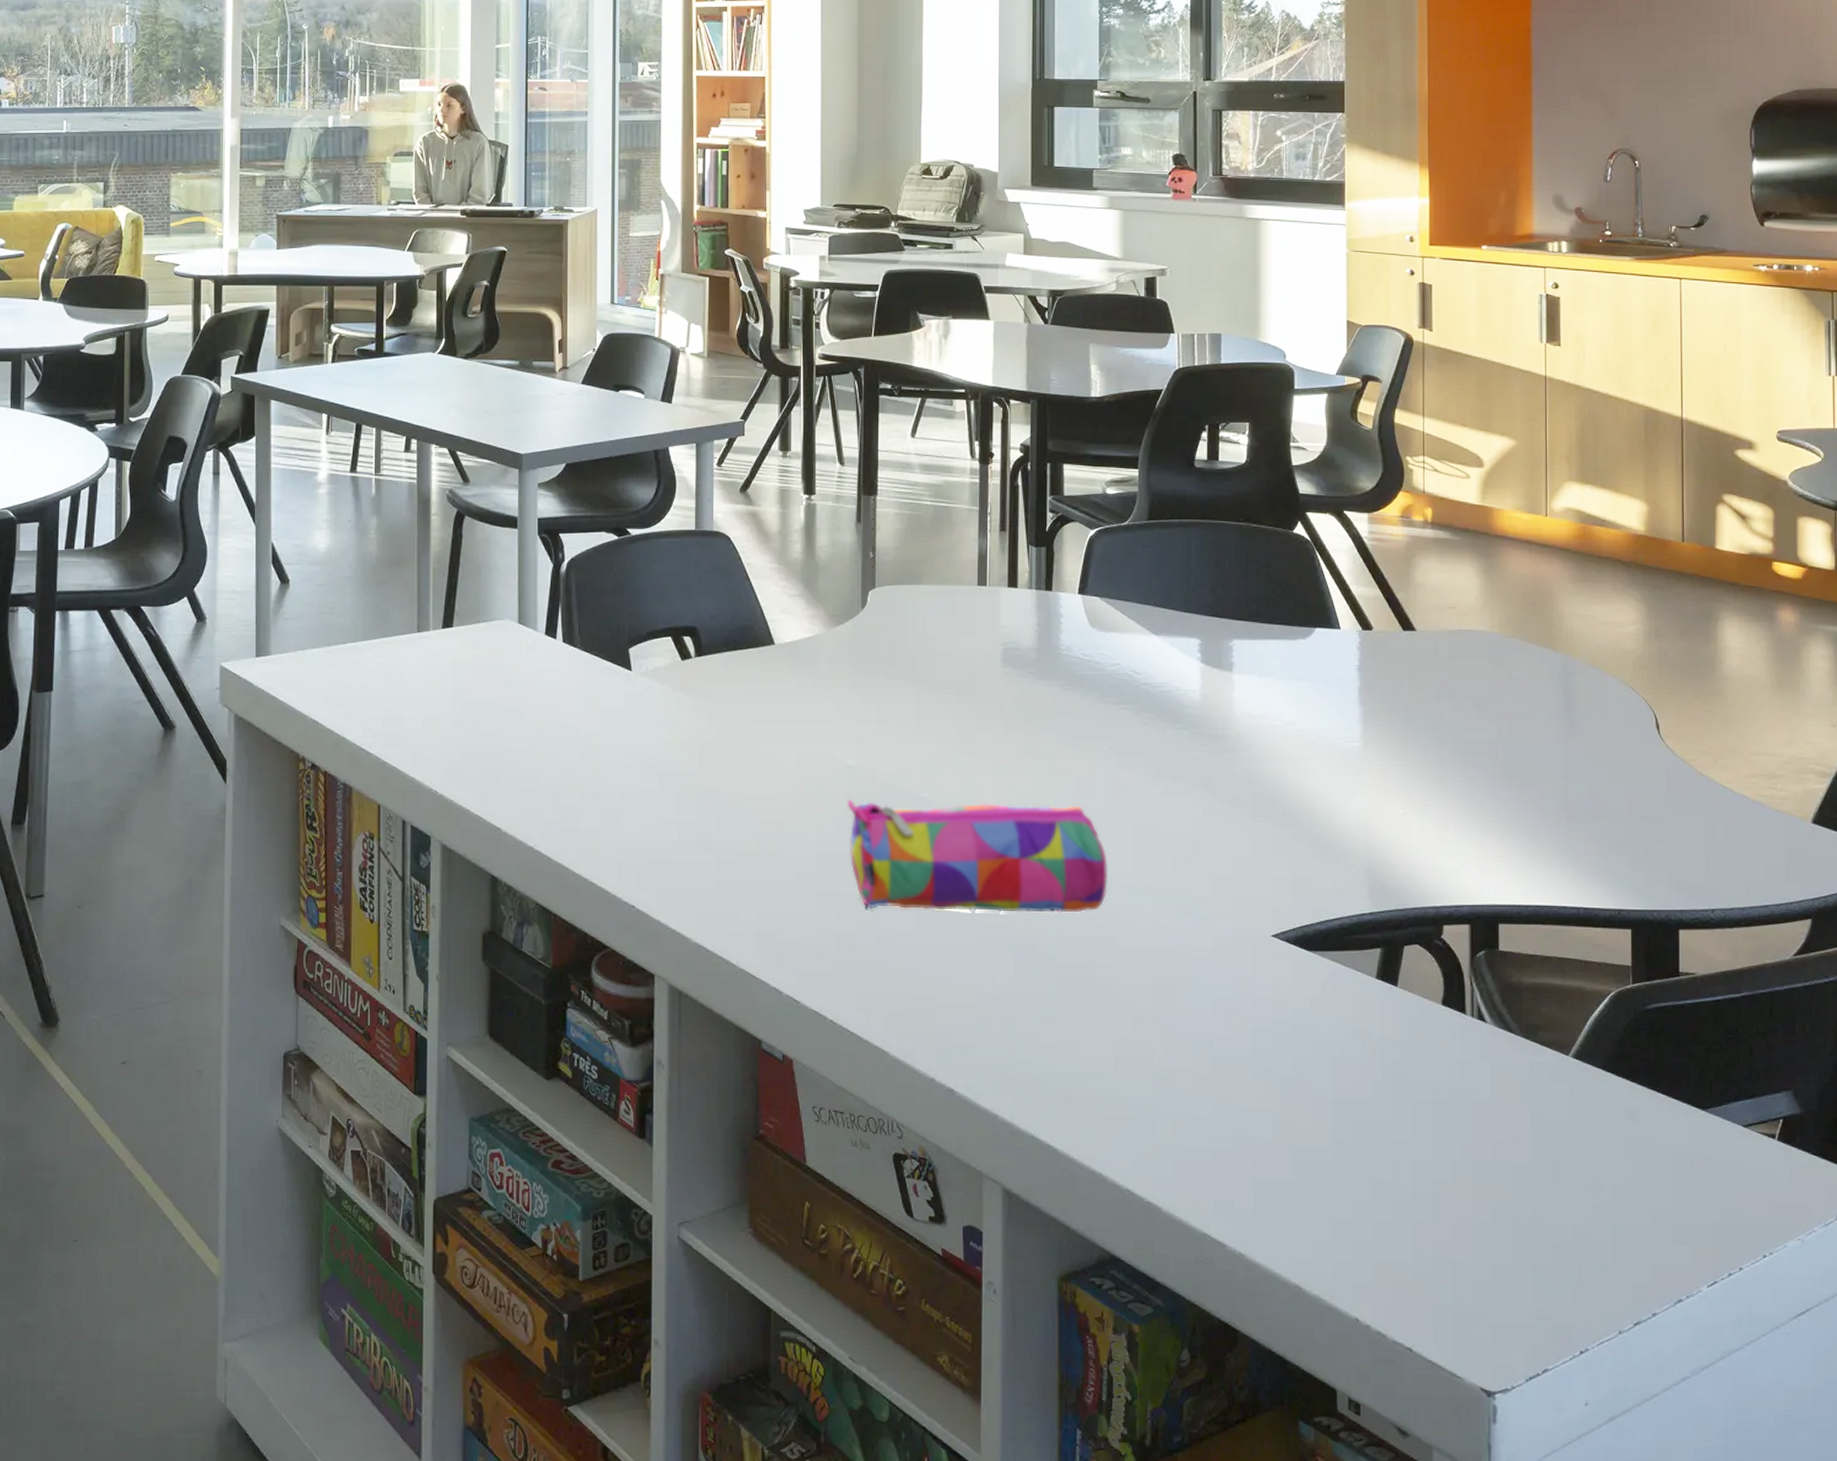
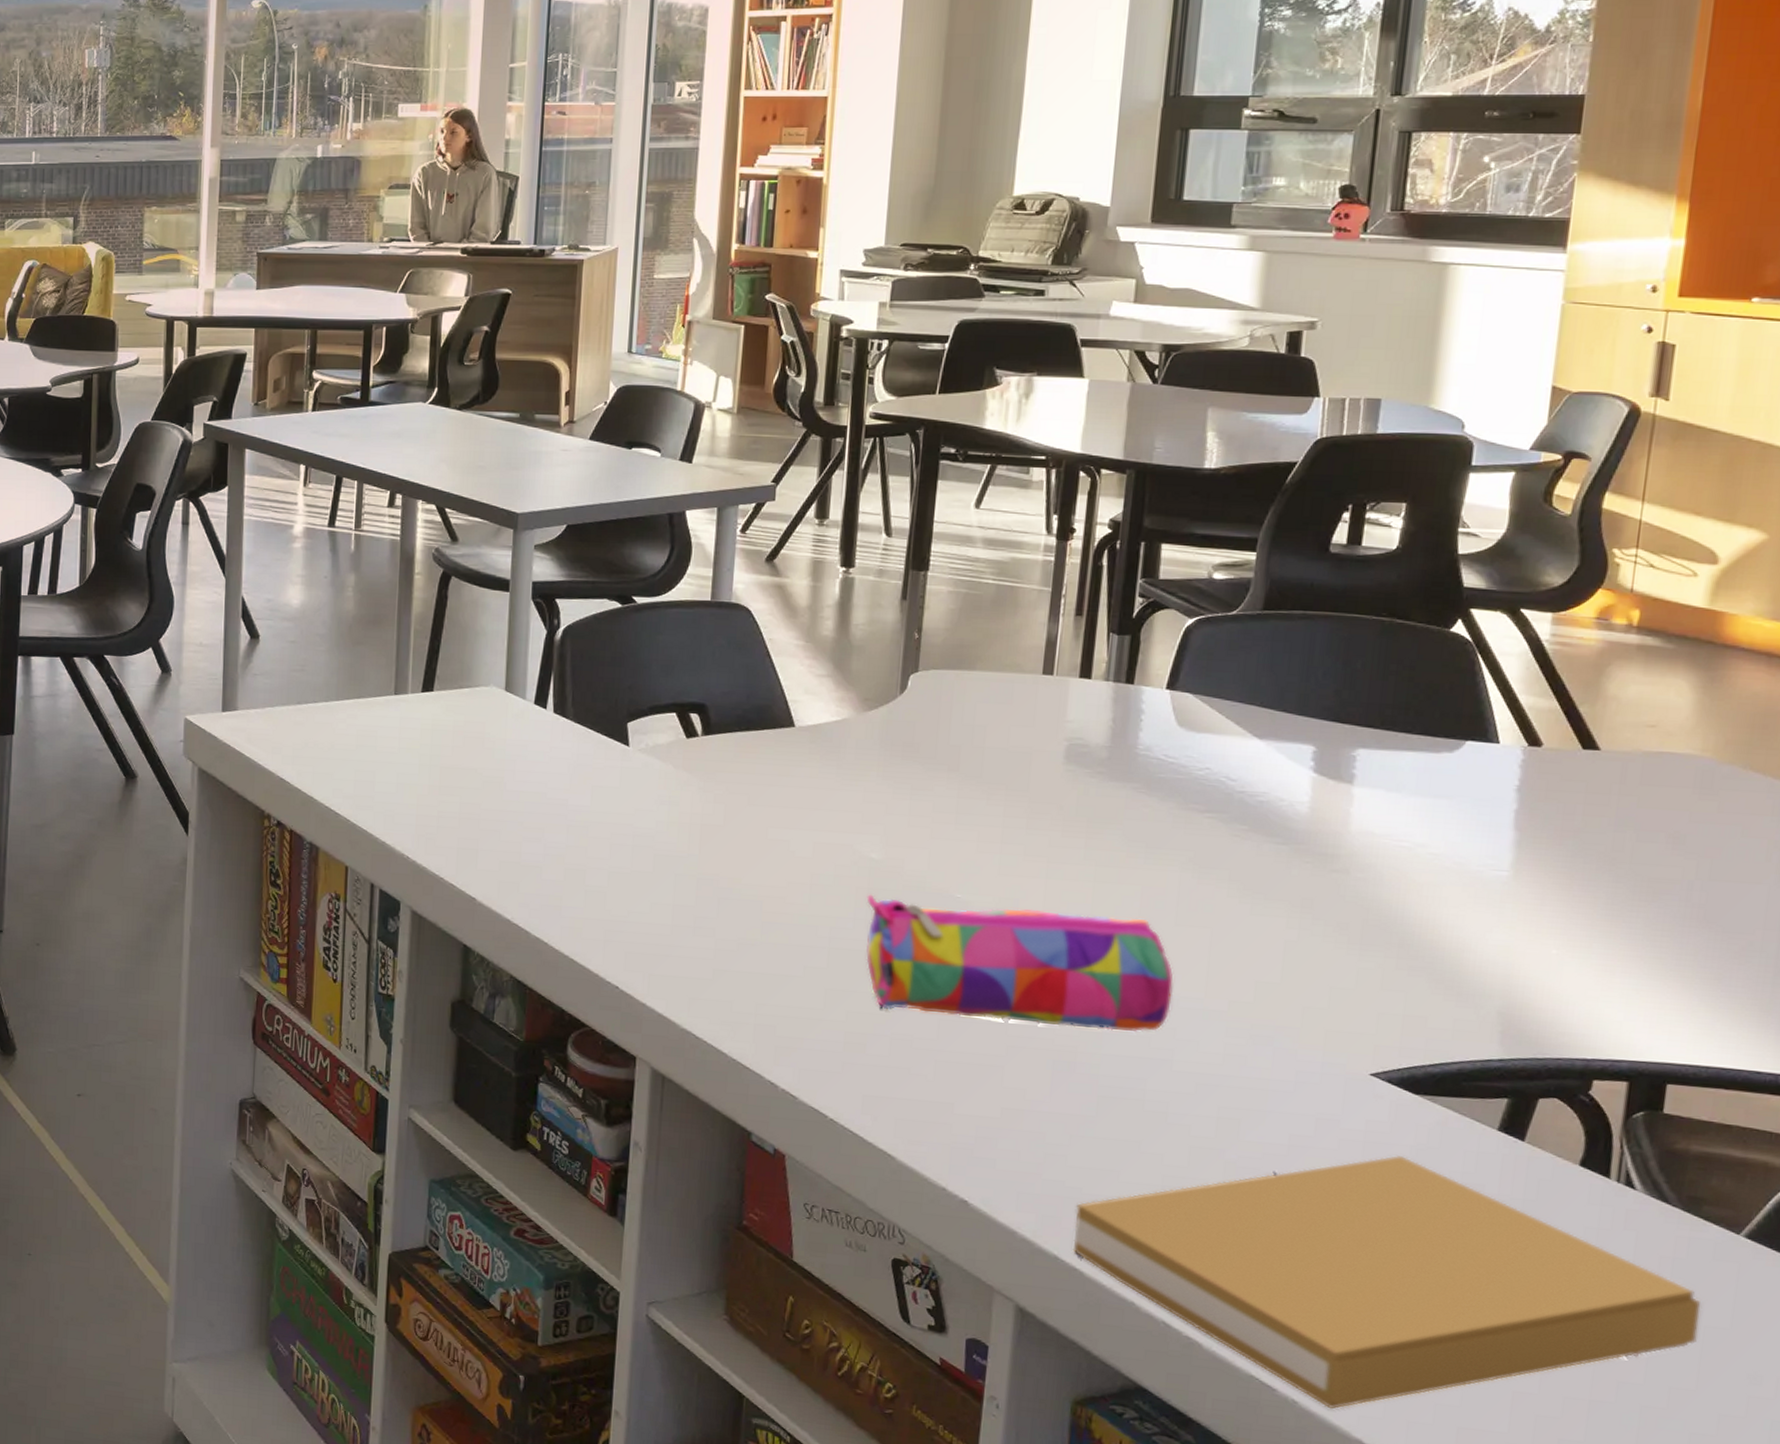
book: none [1046,1009,1548,1258] -> present [1072,1155,1702,1409]

